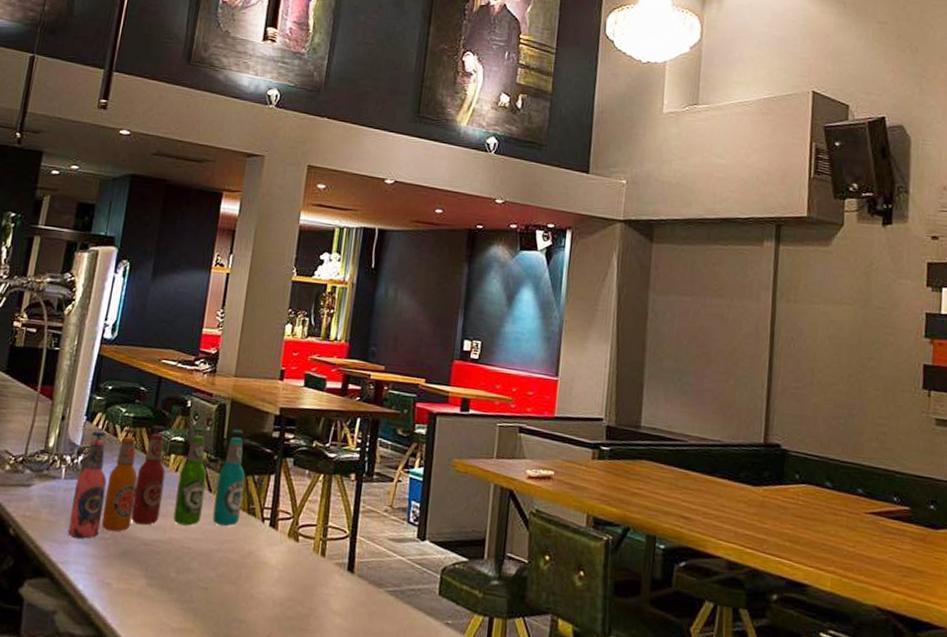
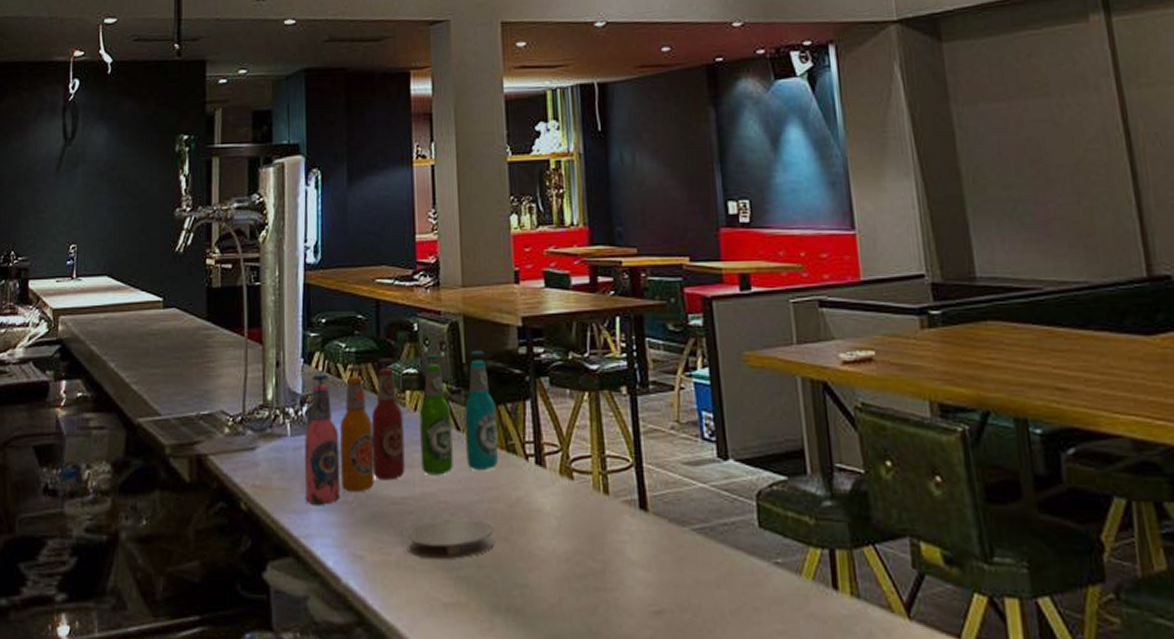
coaster: none [150,561,226,594] -> present [407,518,495,560]

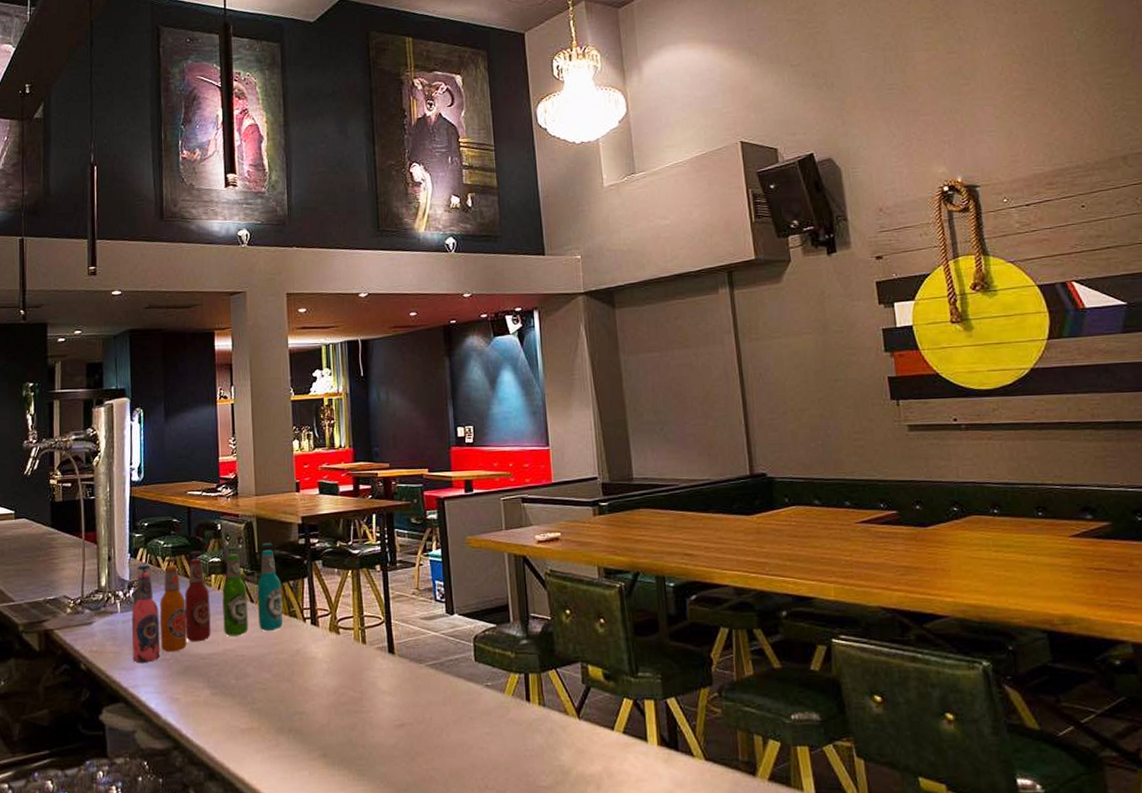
coaster: present [407,518,495,560] -> none [213,666,280,698]

